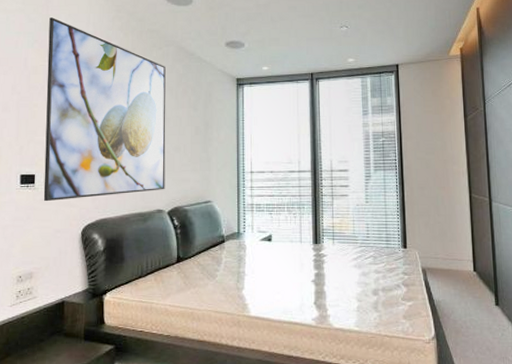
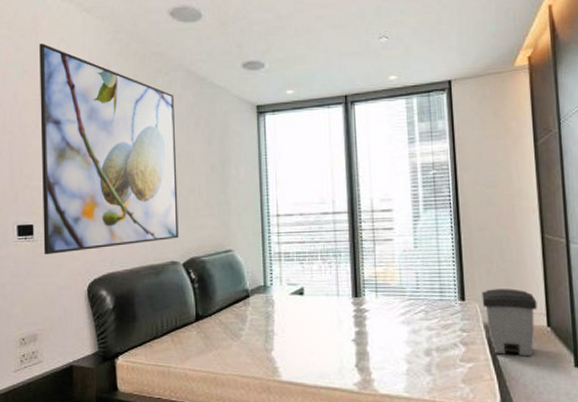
trash can: none [420,239,466,297] -> present [481,289,538,357]

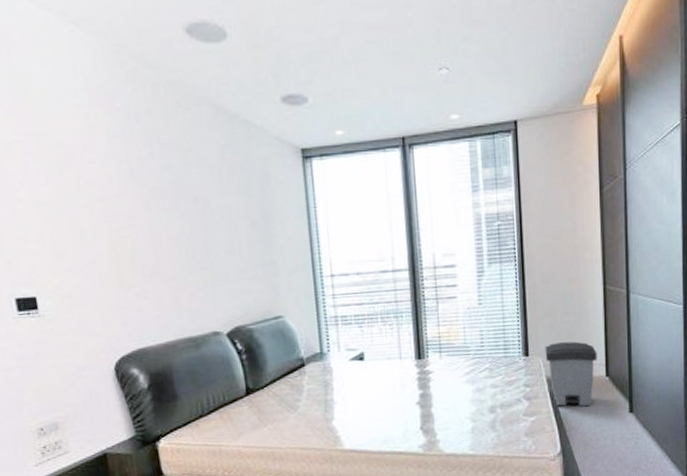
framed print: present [39,43,179,255] -> none [13,66,220,332]

